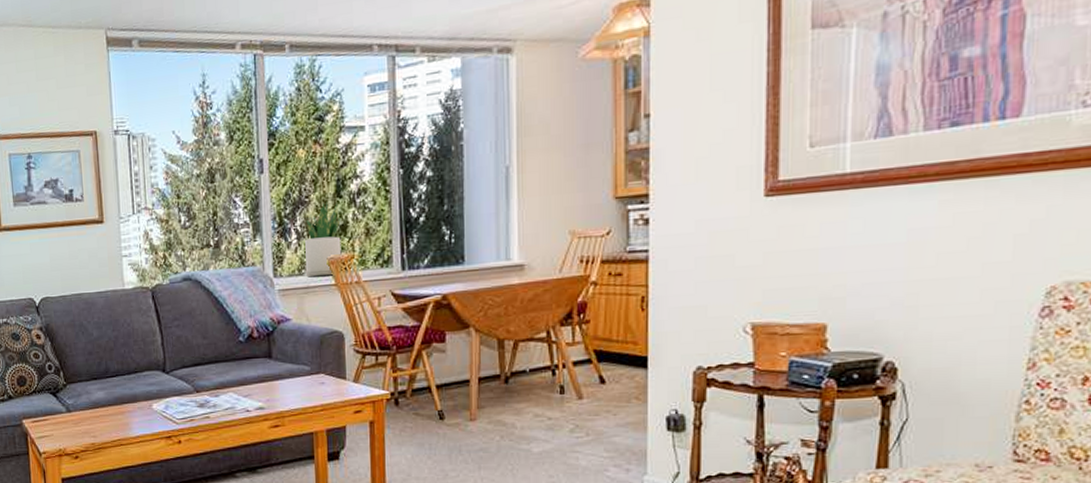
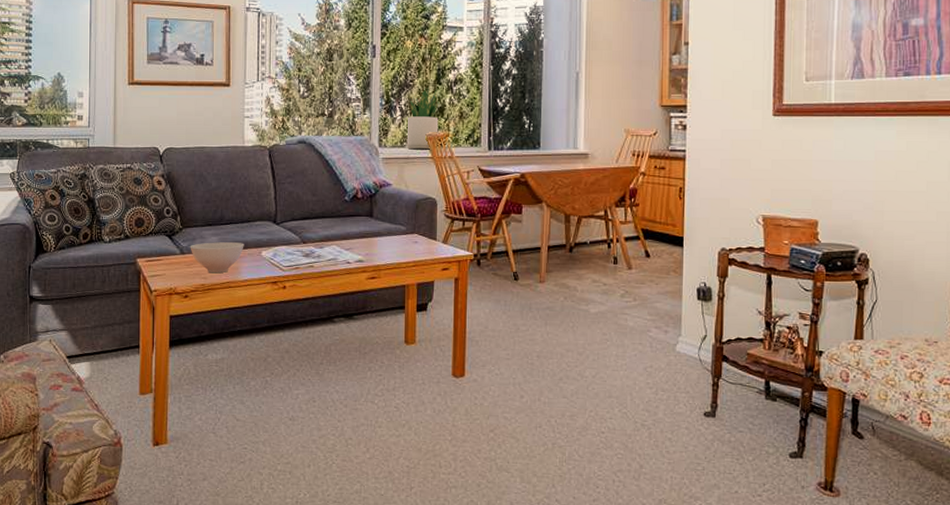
bowl: none [76,396,133,431] -> present [190,242,244,274]

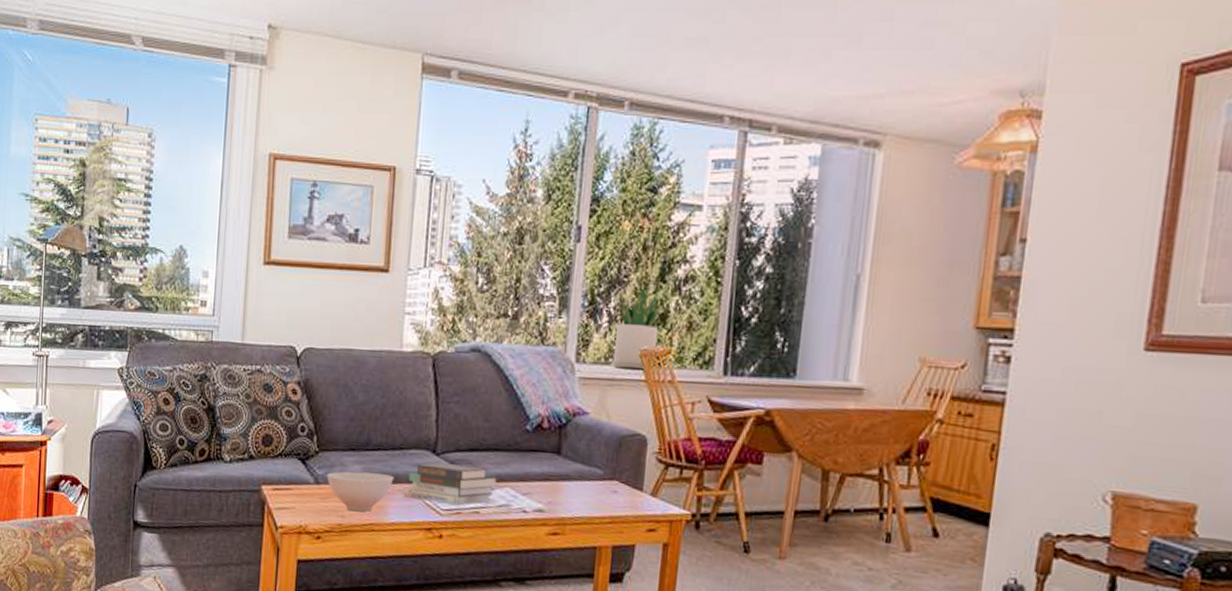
books: none [252,230,325,263] -> present [403,462,497,506]

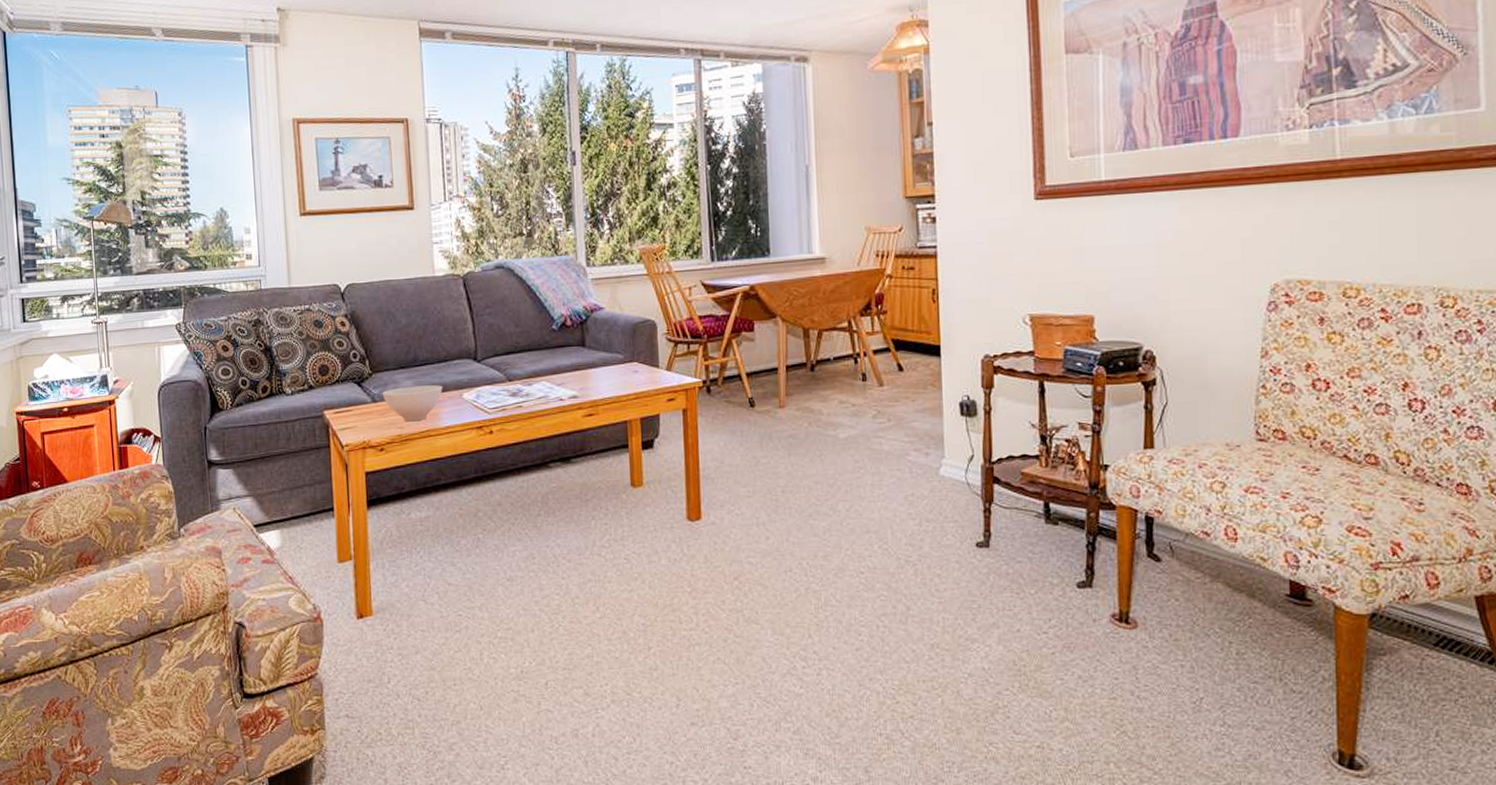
books: present [403,462,497,506] -> none [452,367,534,404]
planter: present [612,285,663,372] -> none [617,194,653,268]

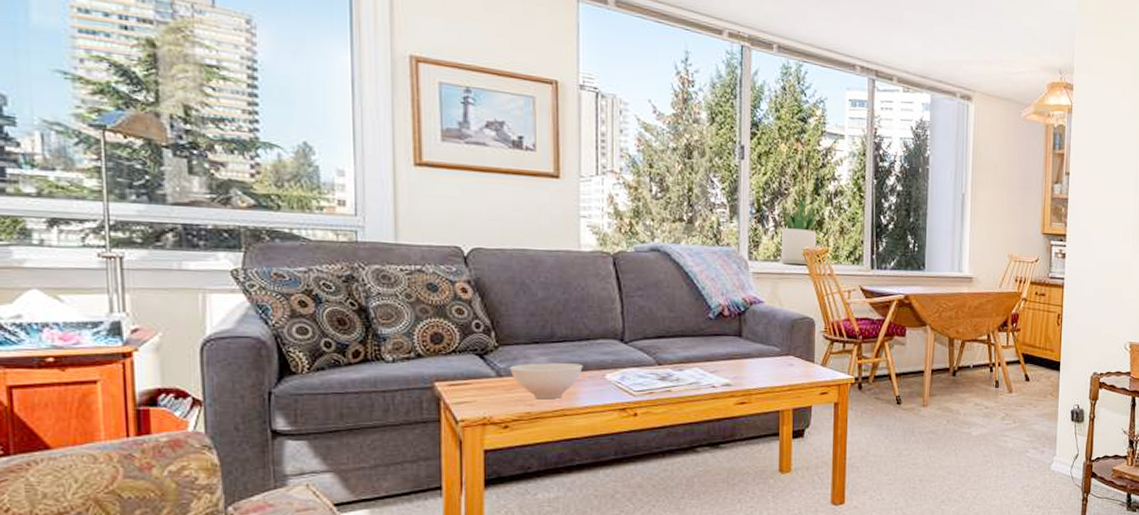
planter: none [617,194,653,268] -> present [780,197,819,267]

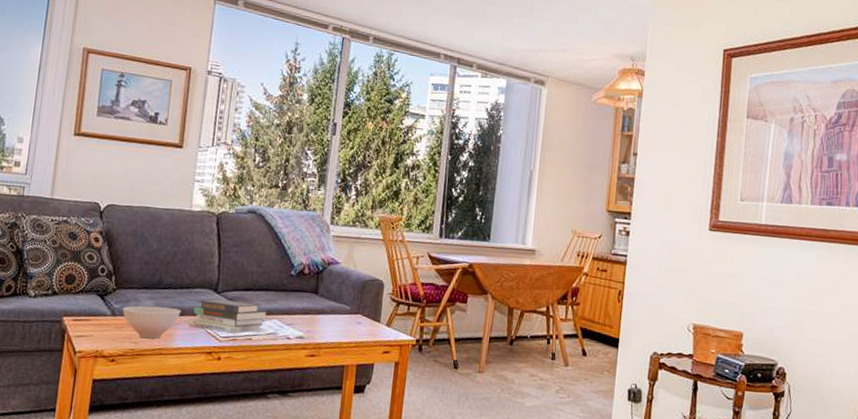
books: none [594,350,685,387] -> present [188,299,267,334]
planter: present [780,197,819,267] -> none [358,169,396,233]

